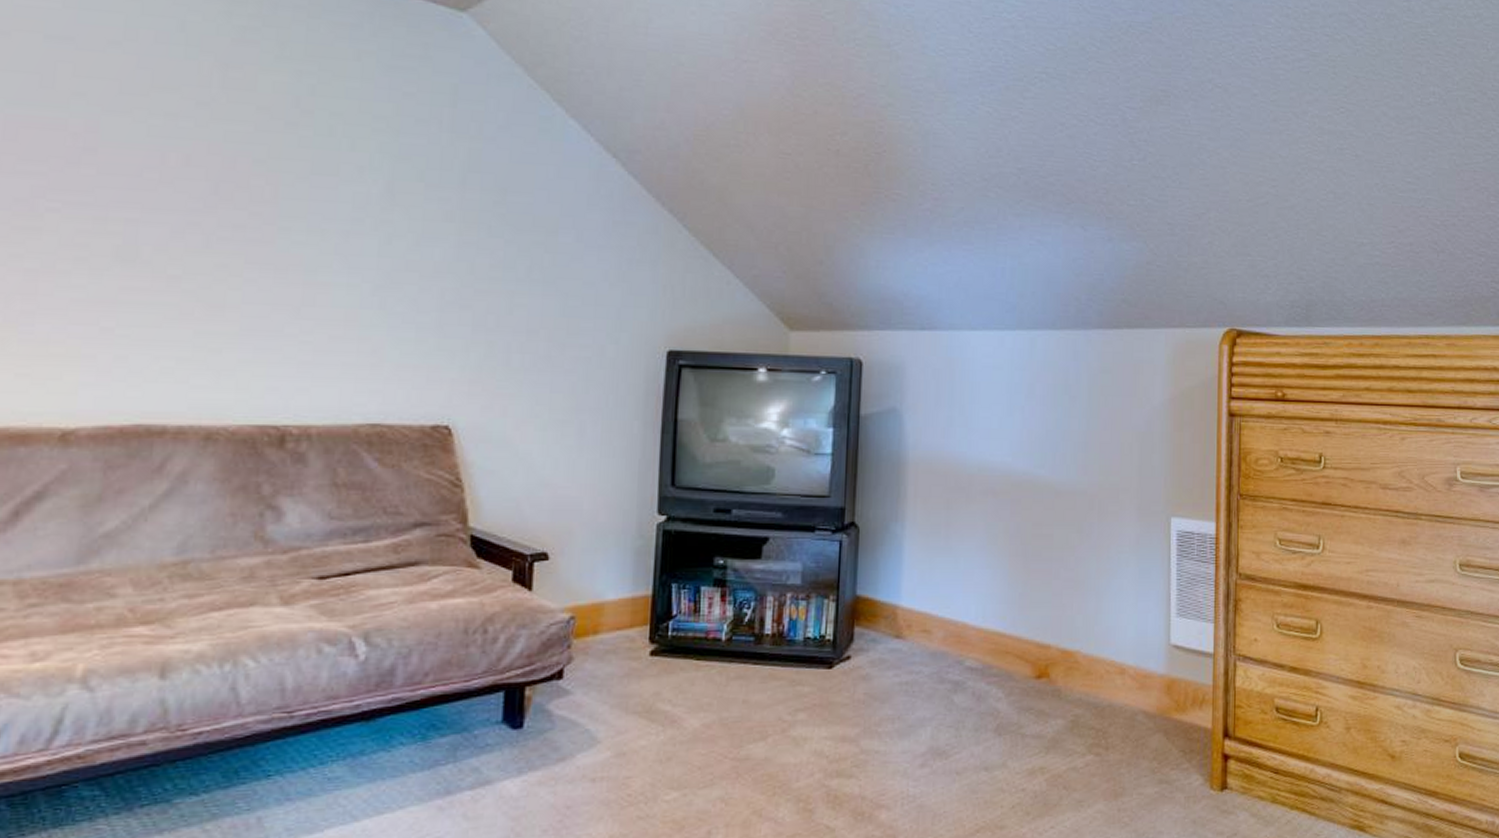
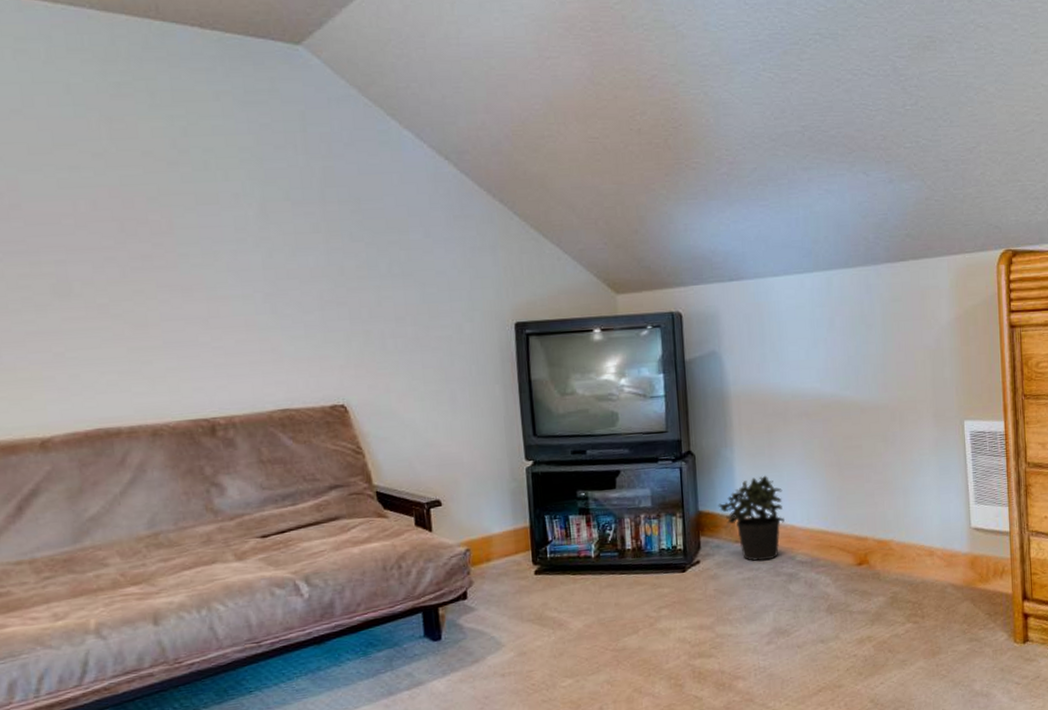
potted plant: none [879,559,957,663] -> present [718,475,785,561]

